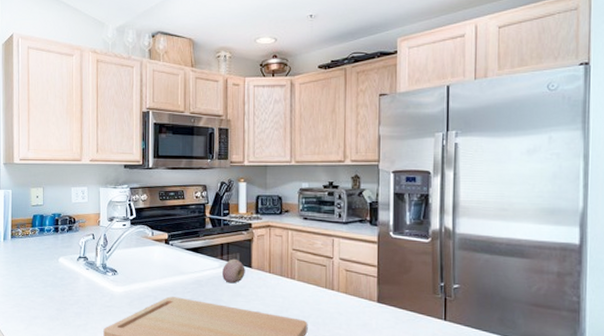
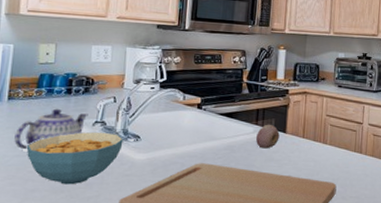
teapot: none [18,245,73,282] -> present [14,108,89,150]
cereal bowl: none [27,266,103,314] -> present [26,132,124,185]

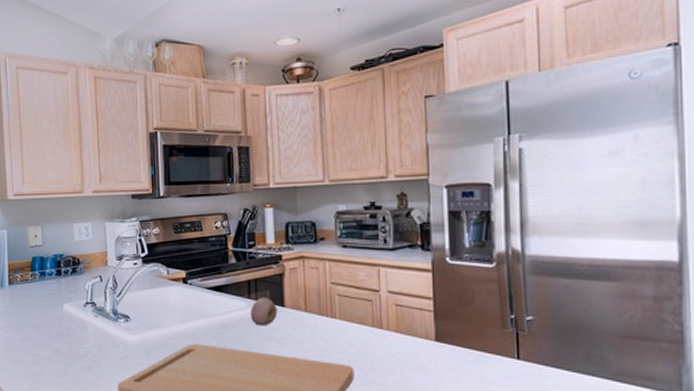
teapot: present [14,108,89,150] -> none [18,291,79,334]
cereal bowl: present [26,132,124,185] -> none [29,313,114,368]

